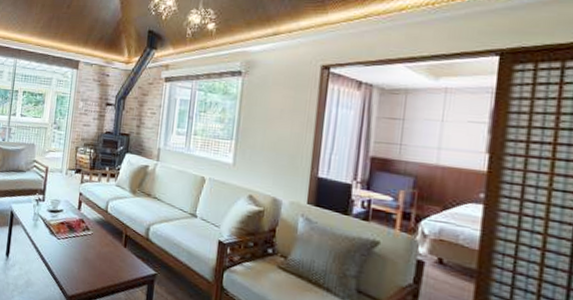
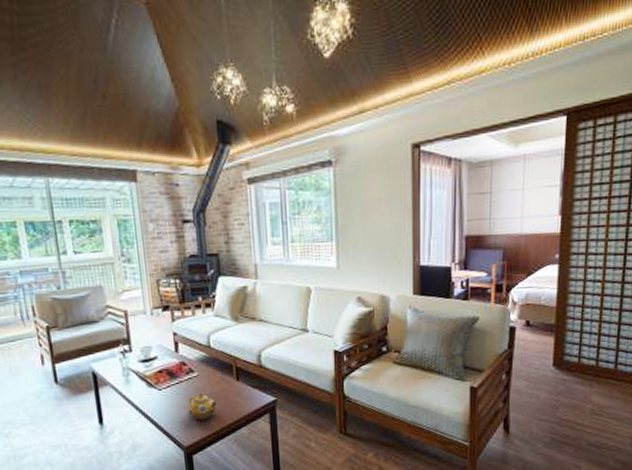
teapot: none [77,250,103,276] -> present [188,393,217,420]

